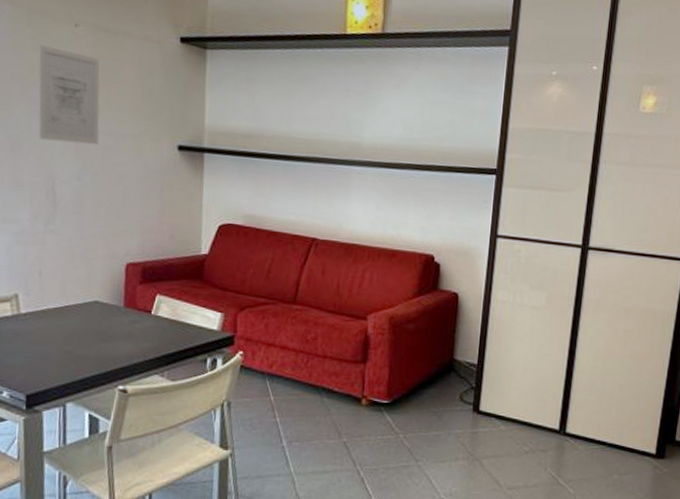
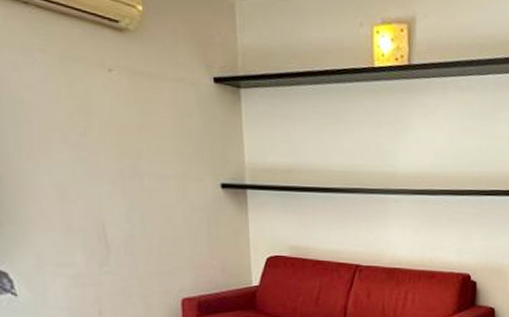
wall art: present [37,44,100,145] -> none [74,90,143,188]

